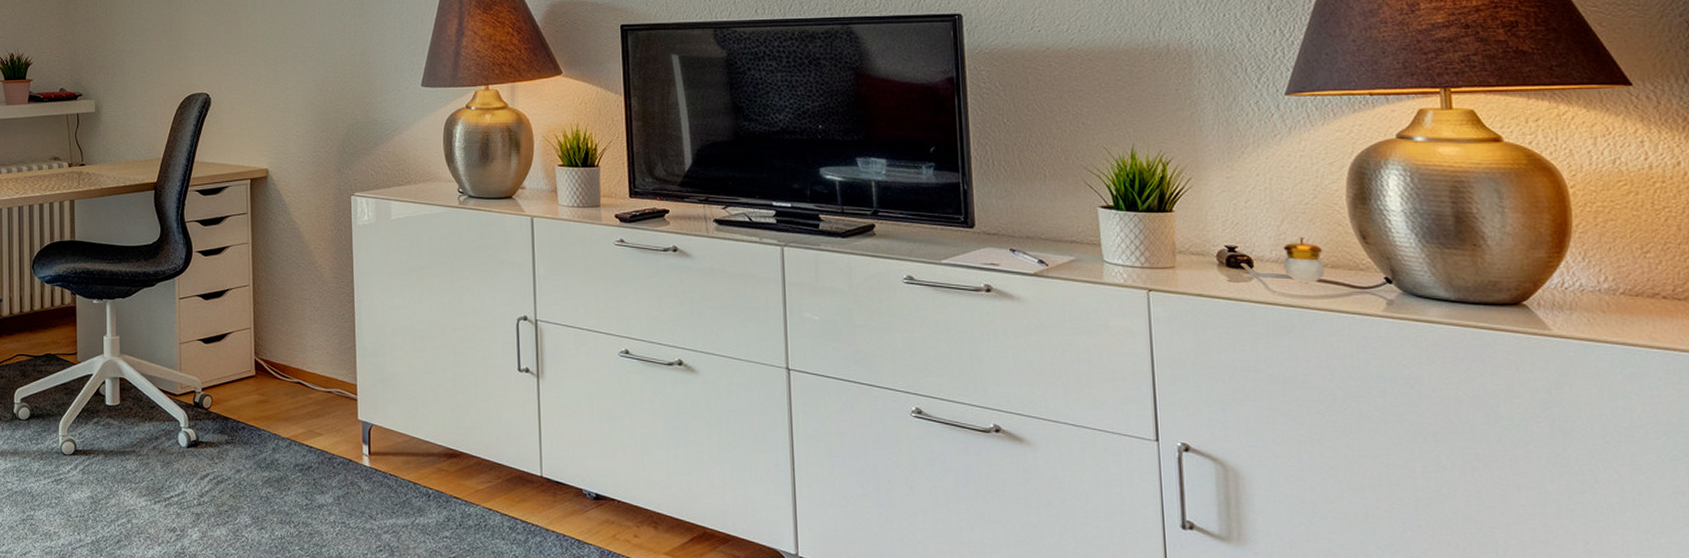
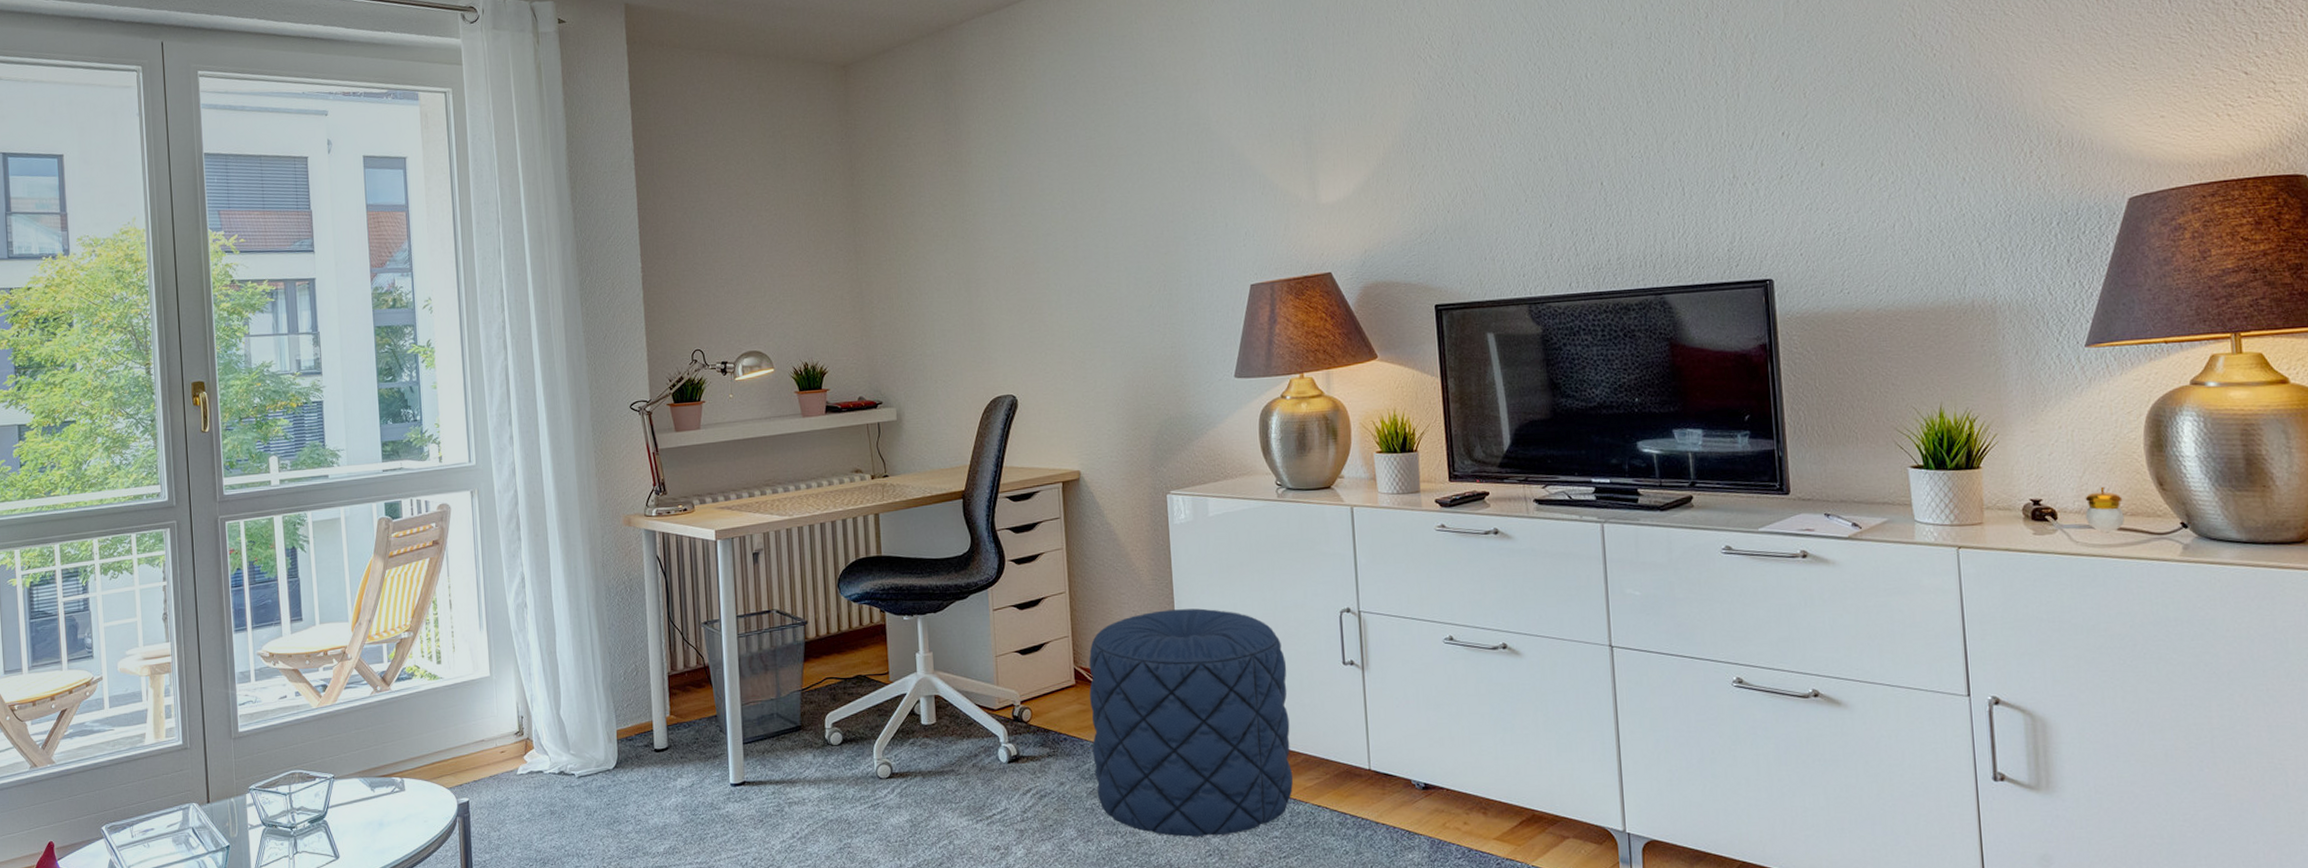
pouf: none [269,308,466,532] -> present [1089,608,1294,837]

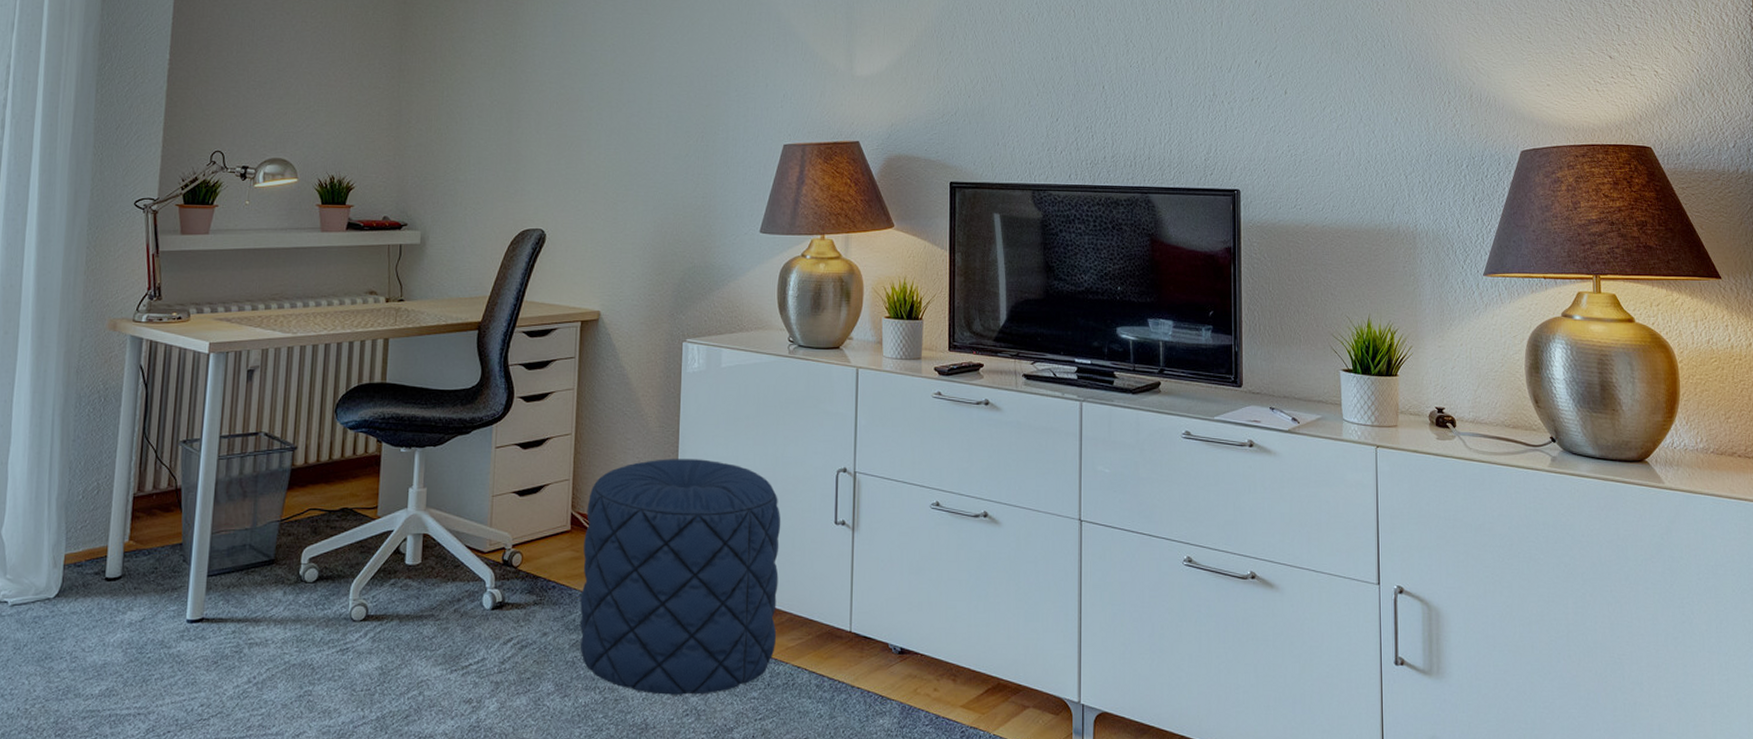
candle: present [2085,486,2125,532] -> none [1477,400,1508,441]

